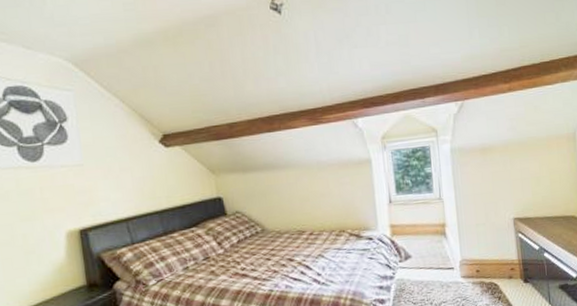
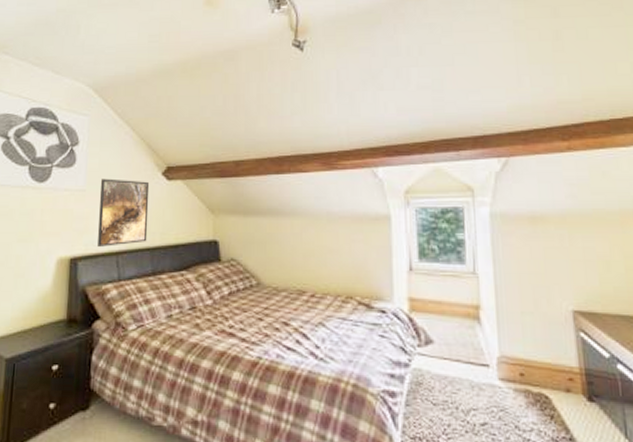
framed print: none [98,150,154,216] -> present [98,178,150,247]

